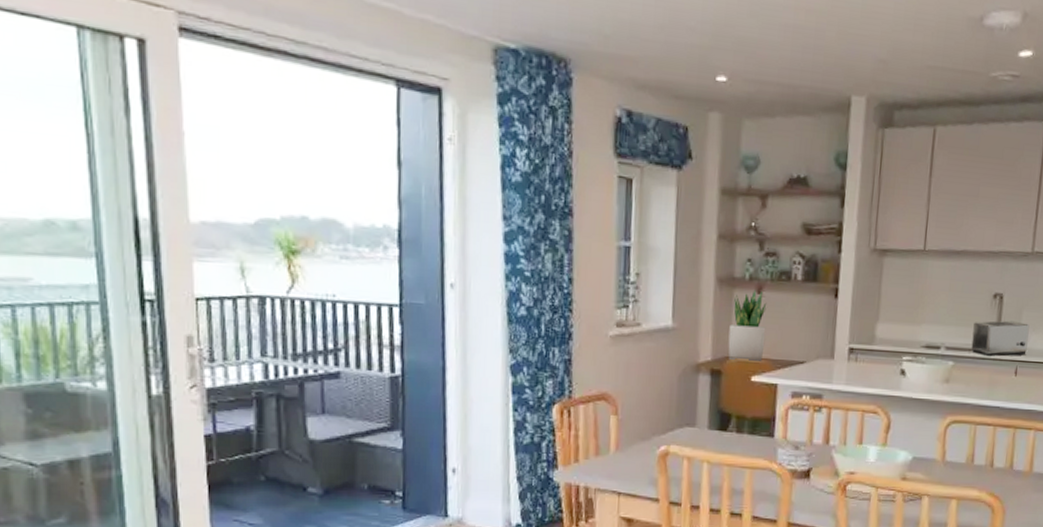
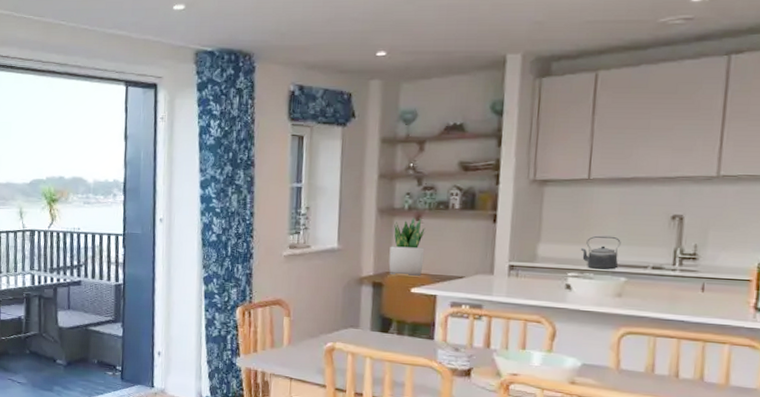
kettle: none [914,314,950,353] -> present [580,235,621,270]
toaster: present [971,320,1030,357] -> none [647,240,718,274]

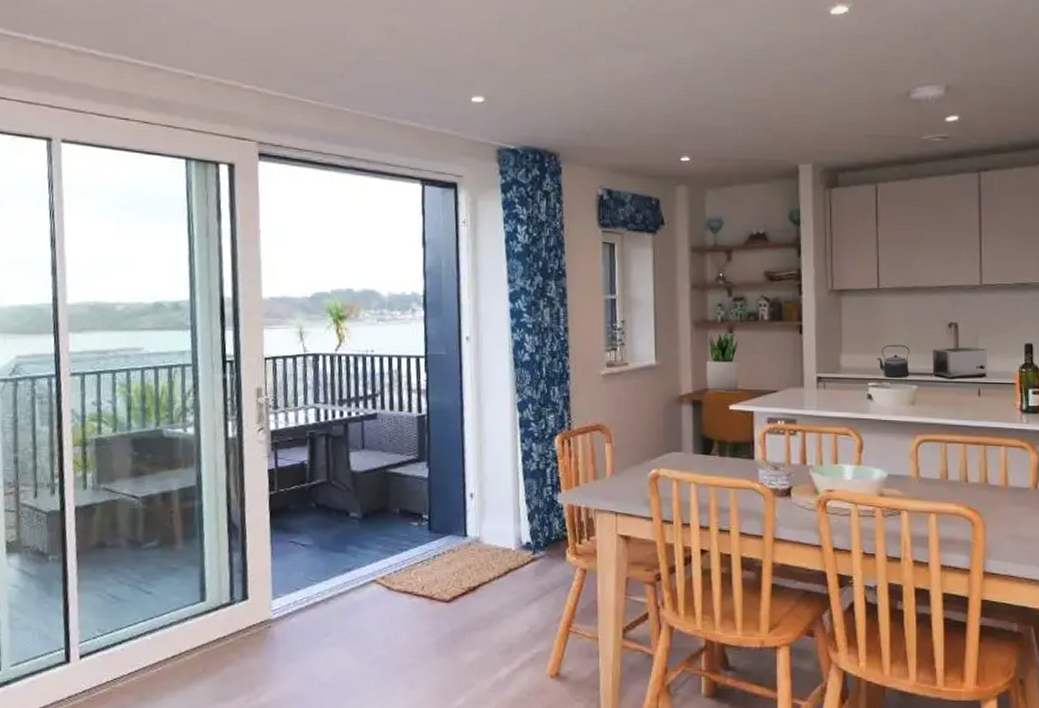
toaster: none [647,240,718,274] -> present [933,346,987,380]

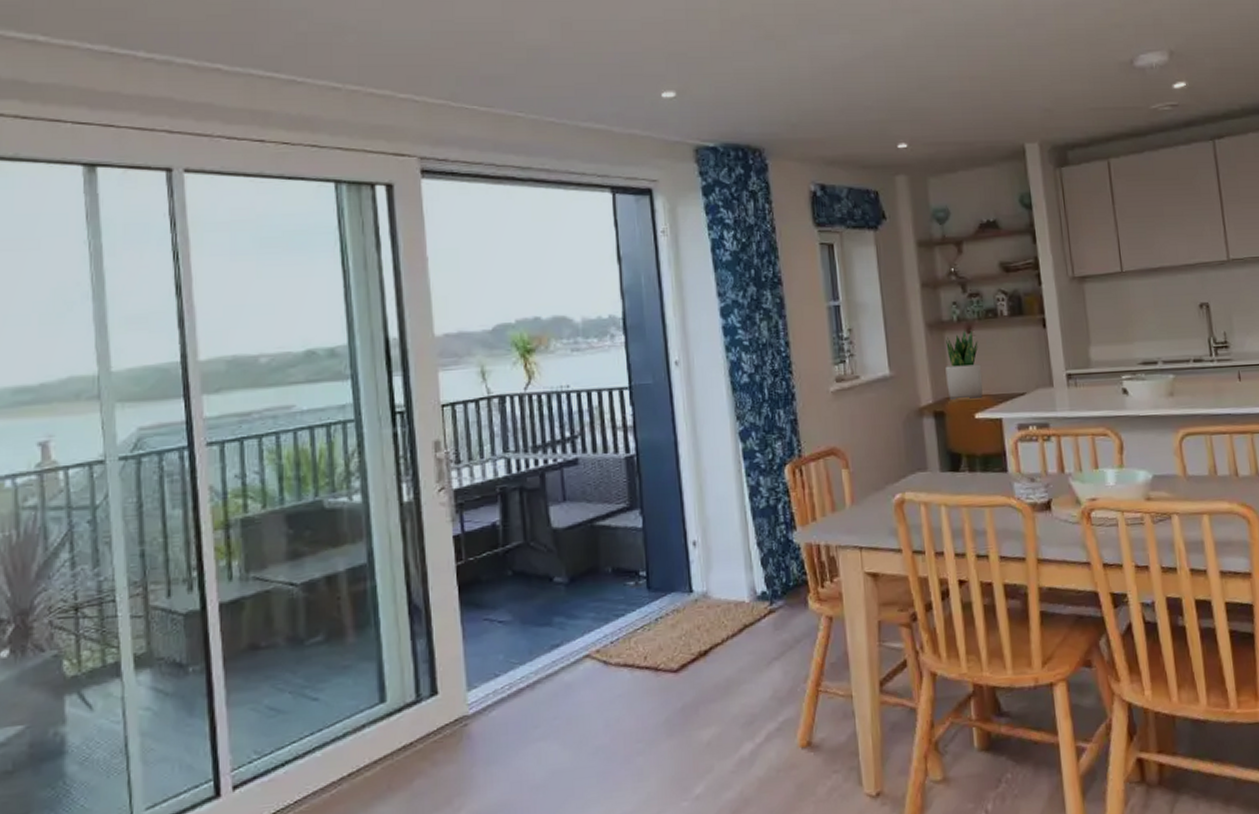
kettle: present [877,344,910,378] -> none [1128,331,1164,368]
toaster: present [933,346,987,380] -> none [1186,327,1245,366]

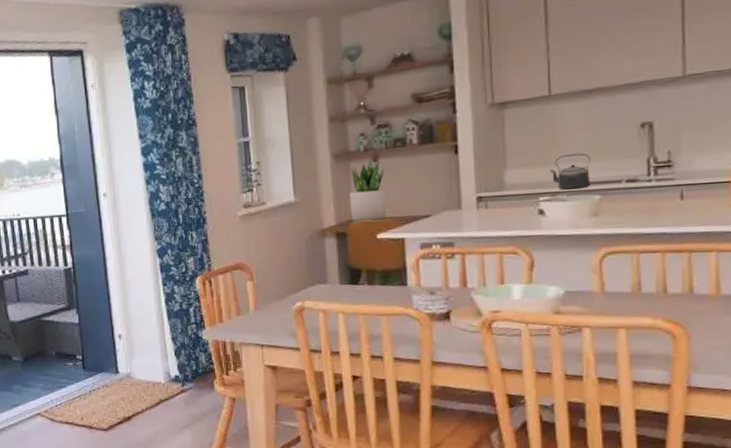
kettle: none [1128,331,1164,368] -> present [549,153,591,190]

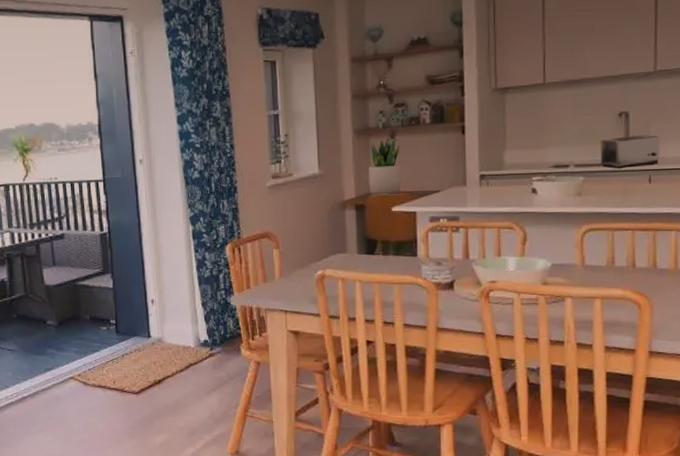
kettle: present [549,153,591,190] -> none [542,137,577,171]
toaster: none [620,146,692,186] -> present [601,134,660,170]

